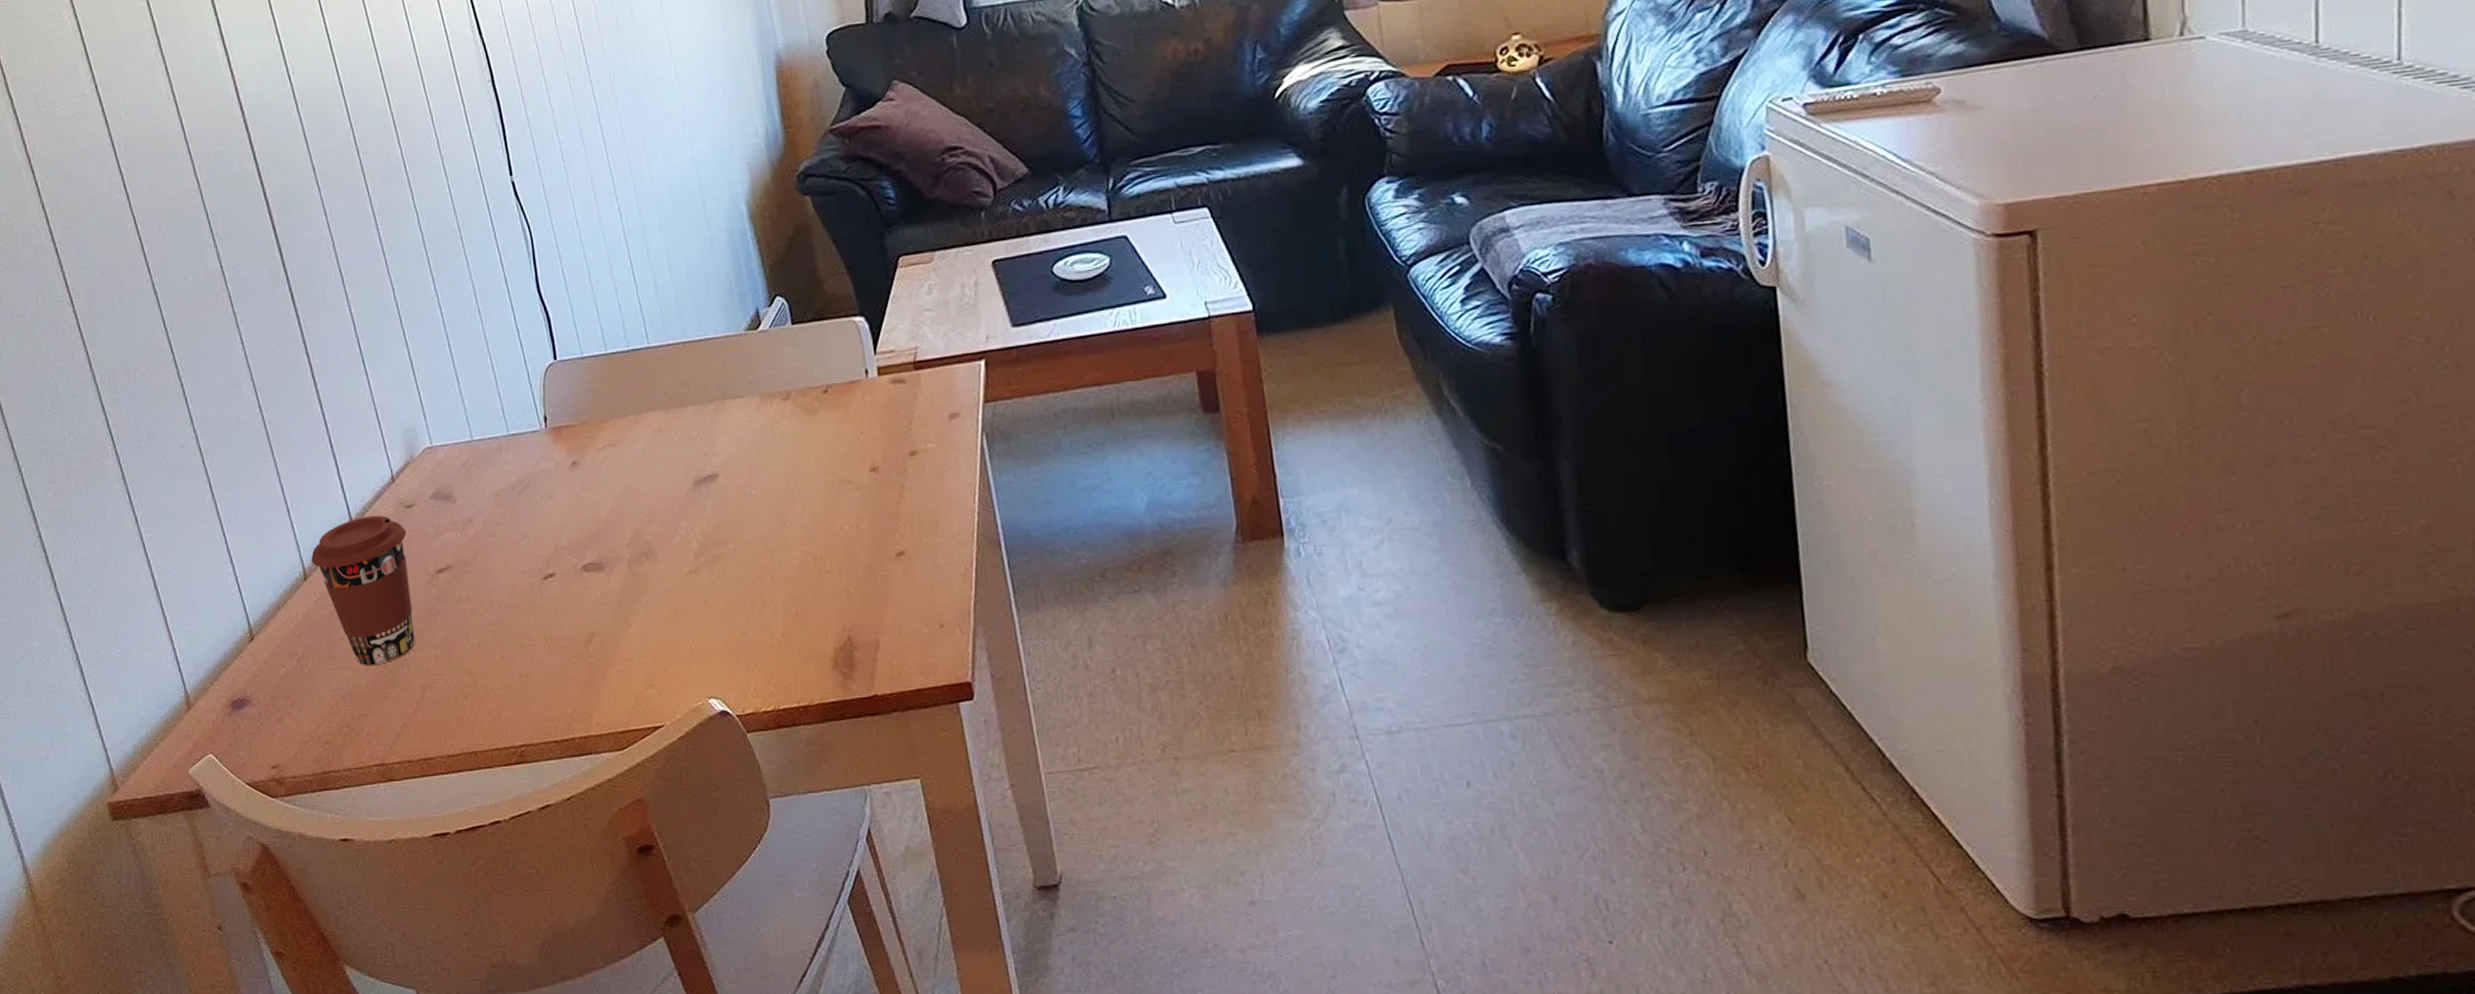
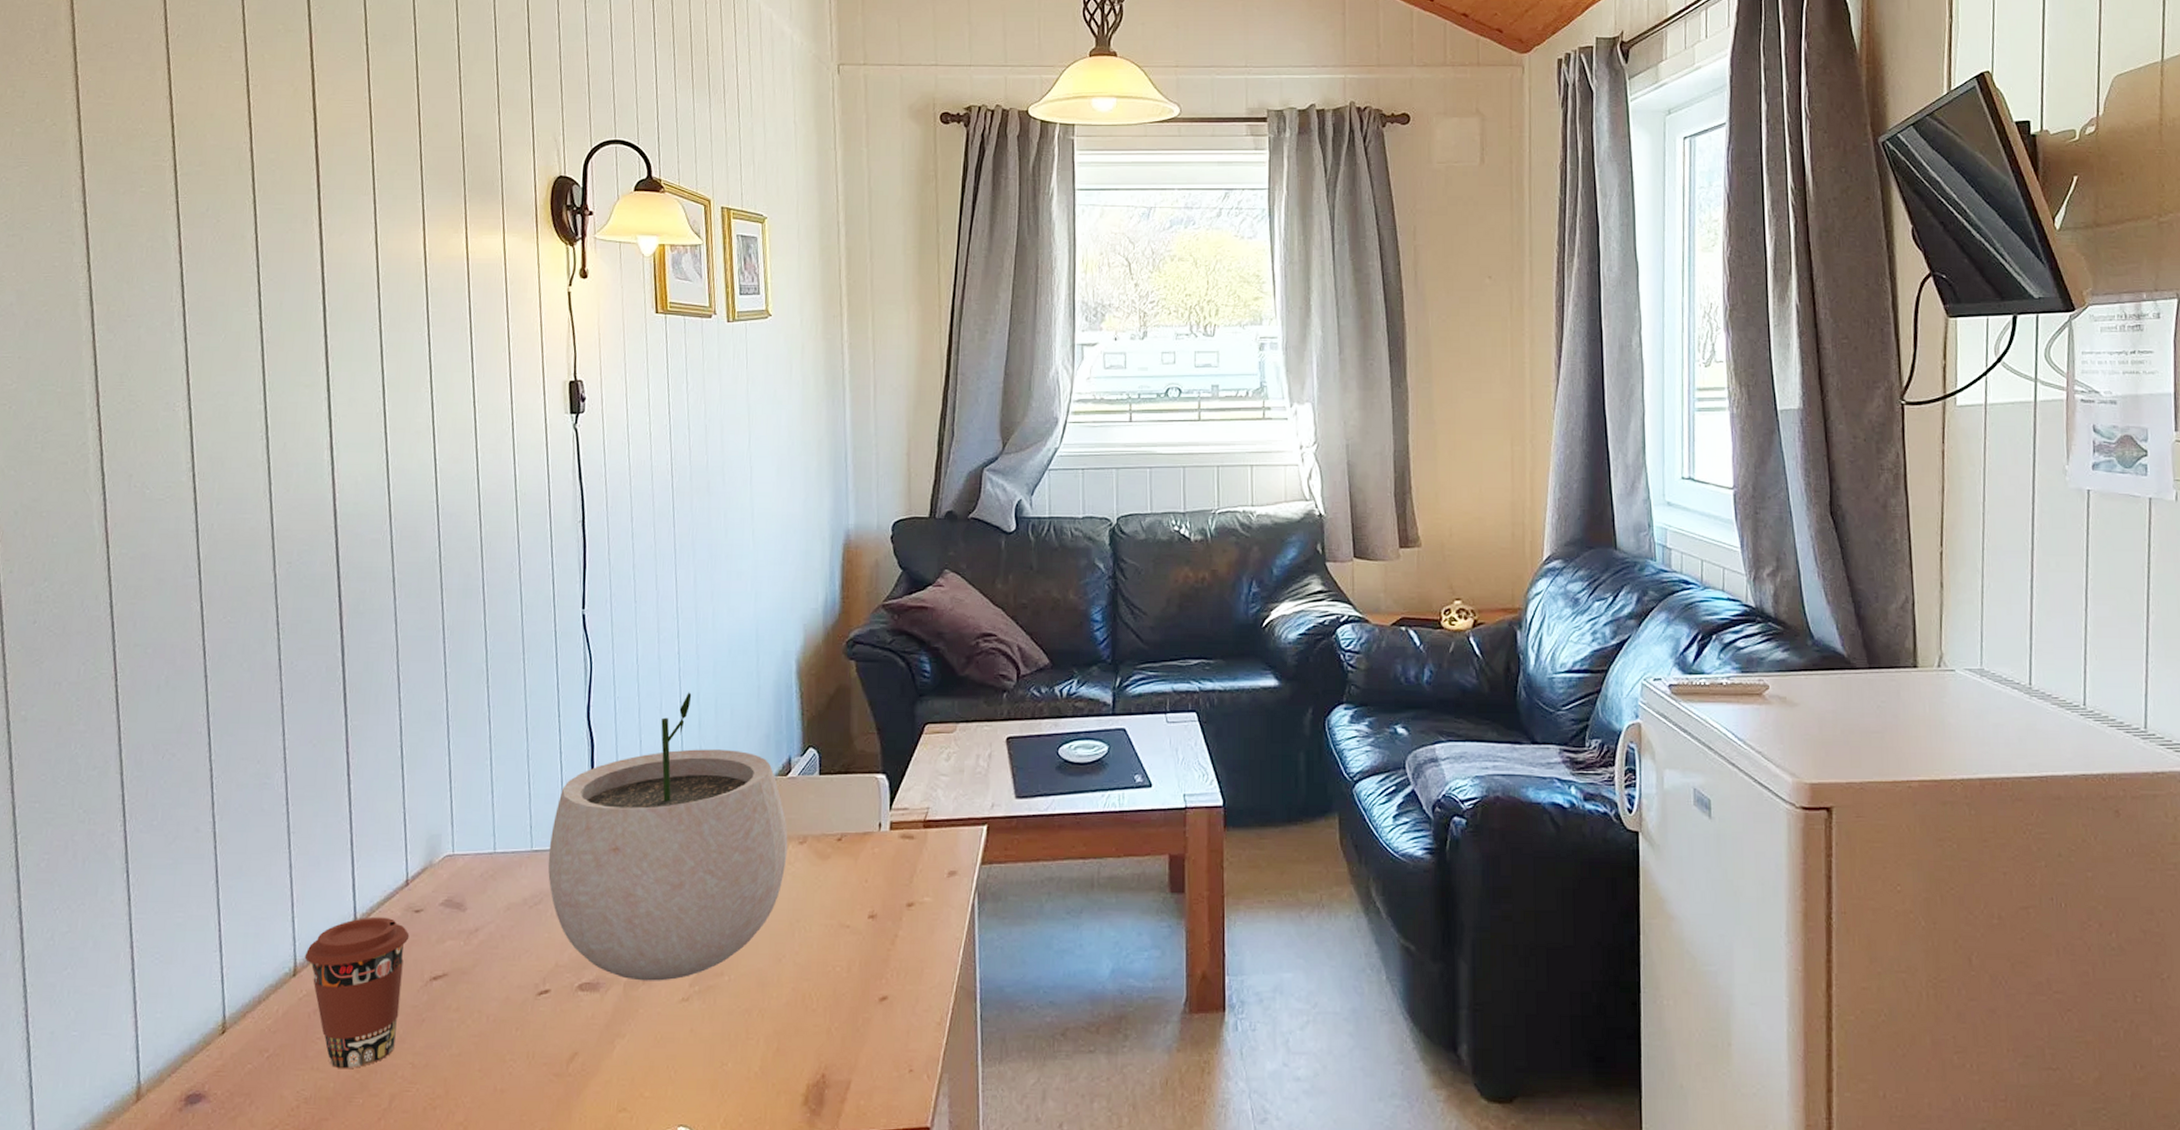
plant pot: none [524,251,773,557] -> present [548,692,788,981]

